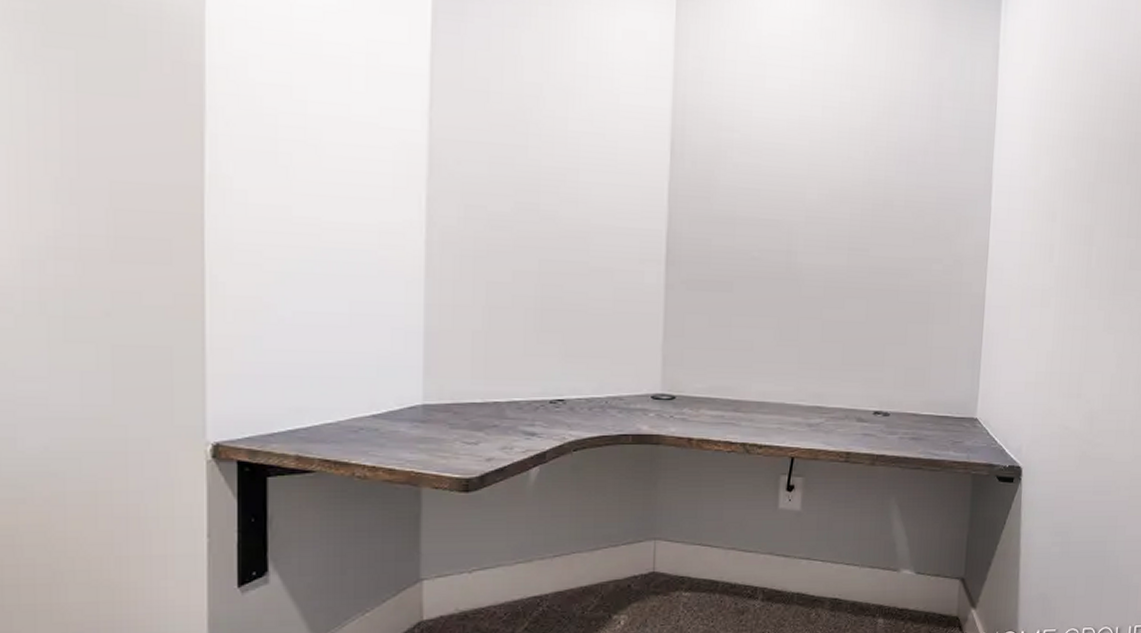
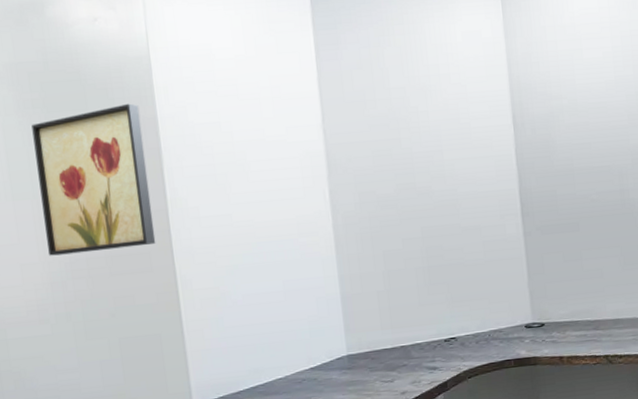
wall art: none [21,39,182,230] -> present [31,103,156,256]

